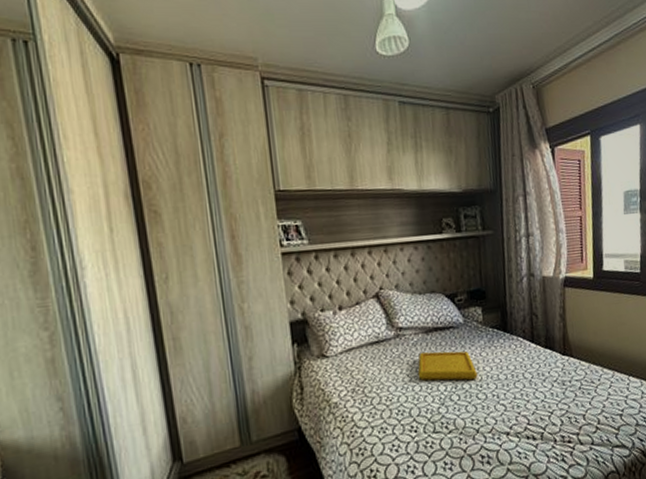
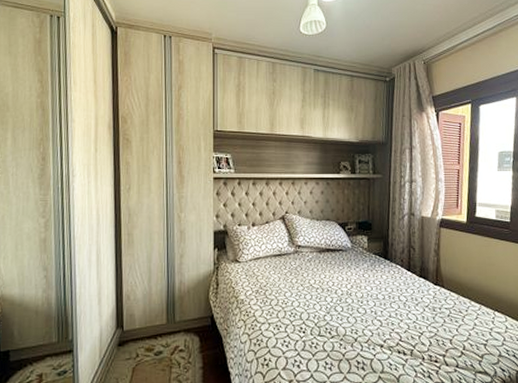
serving tray: present [417,351,478,381] -> none [310,267,360,296]

